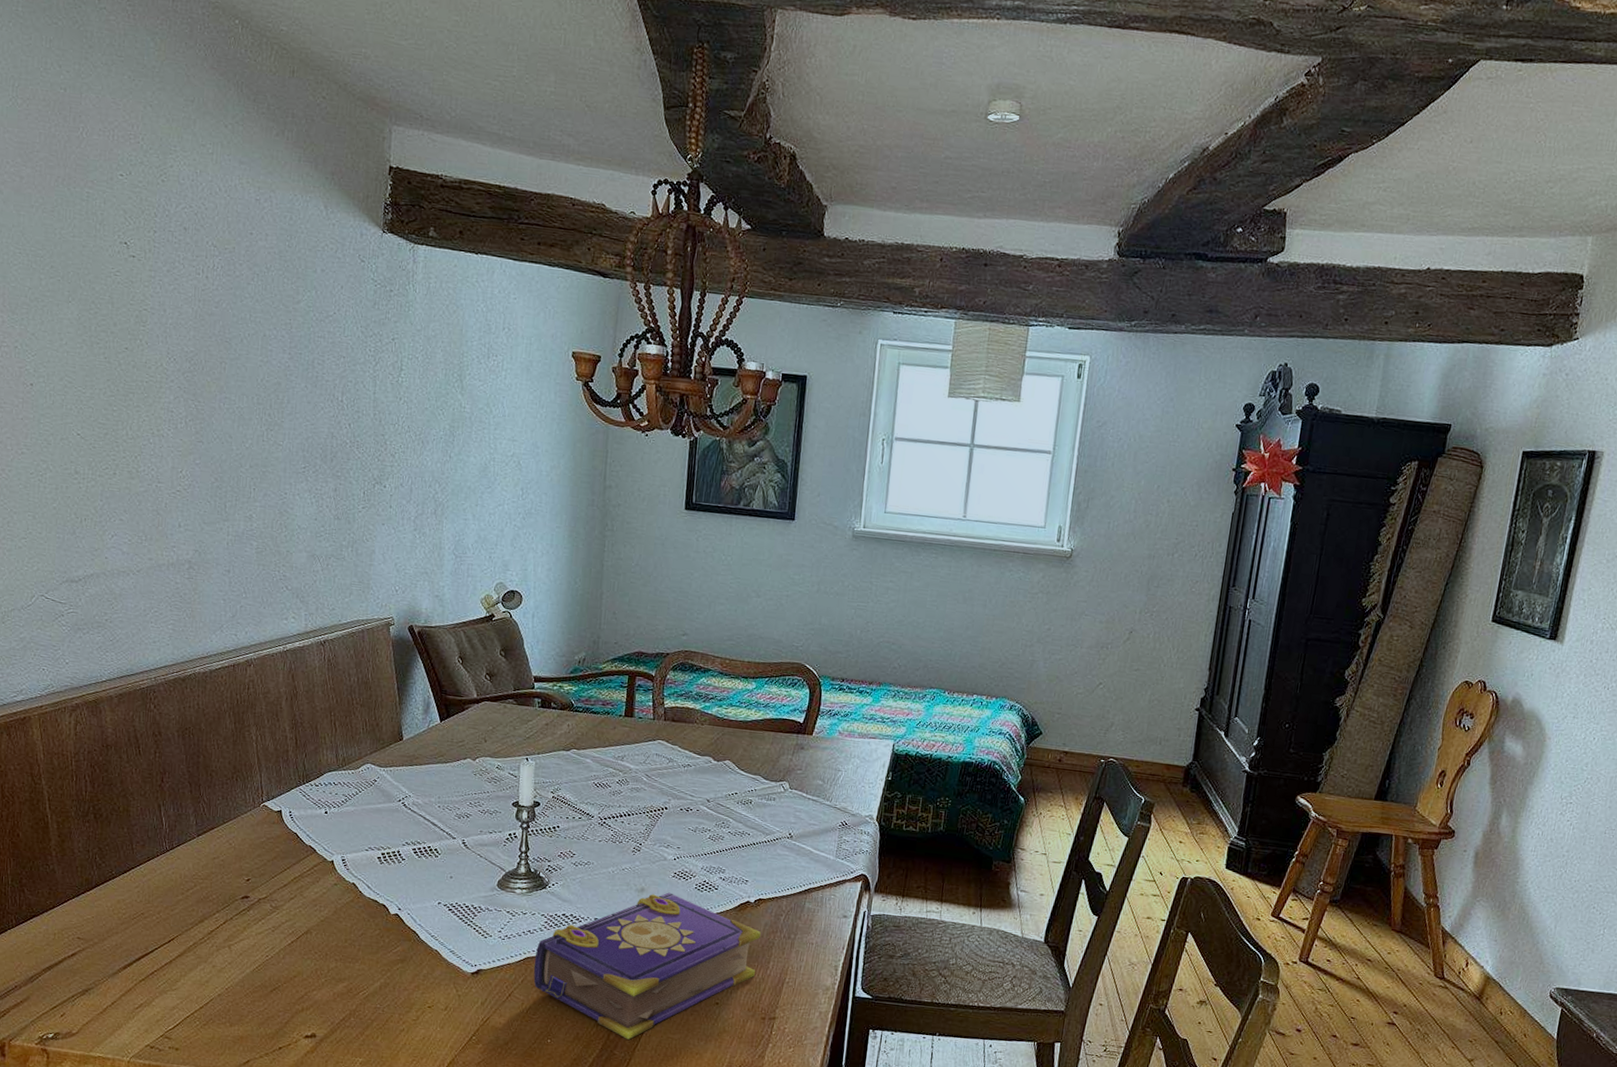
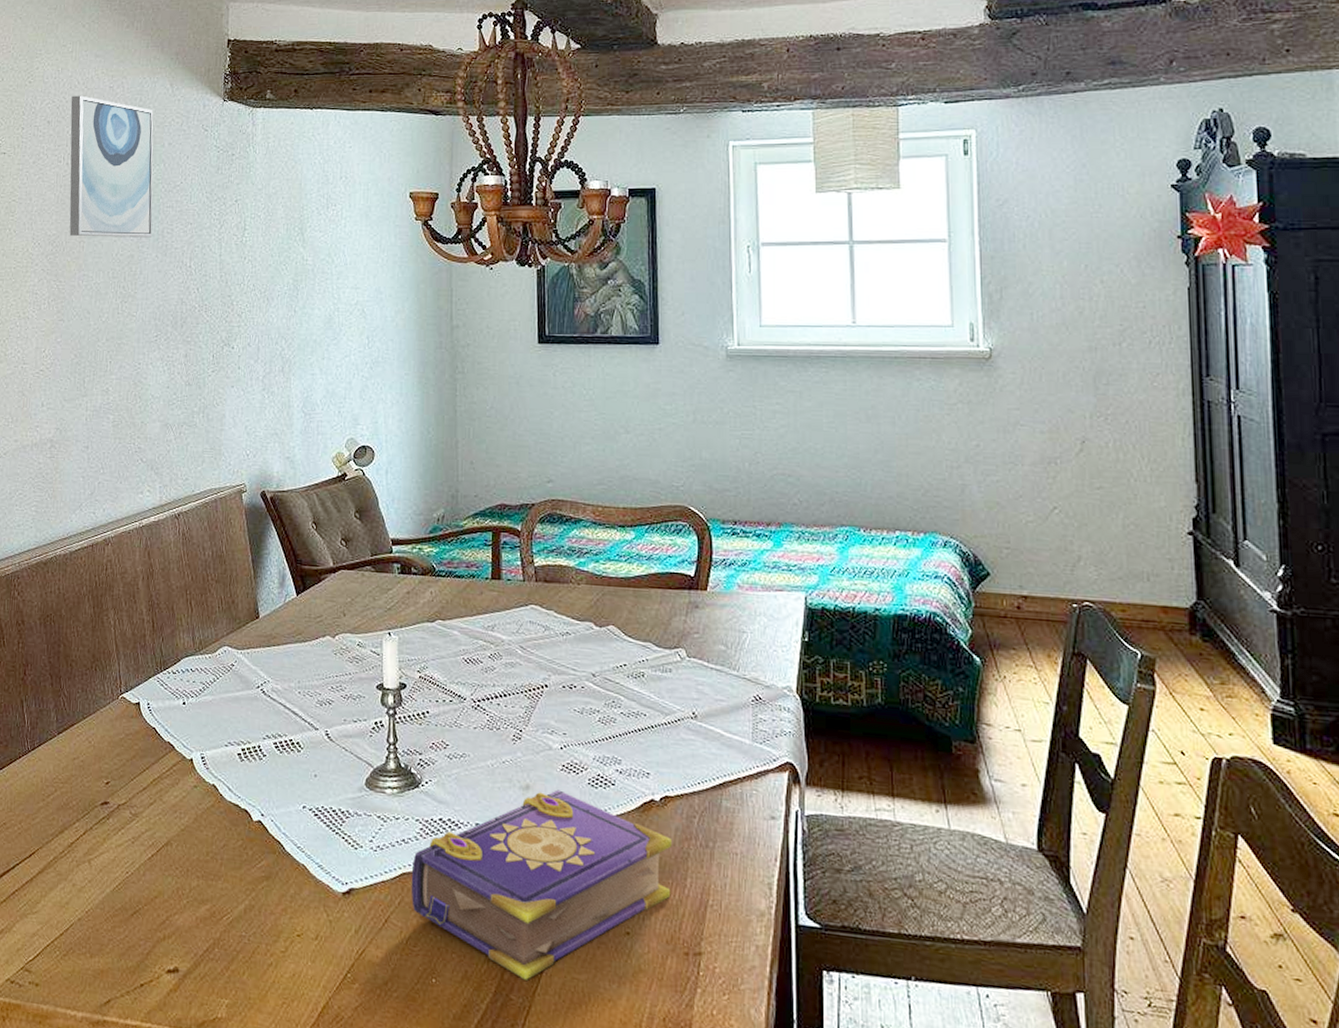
wall art: none [209,203,305,367] -> present [69,95,153,238]

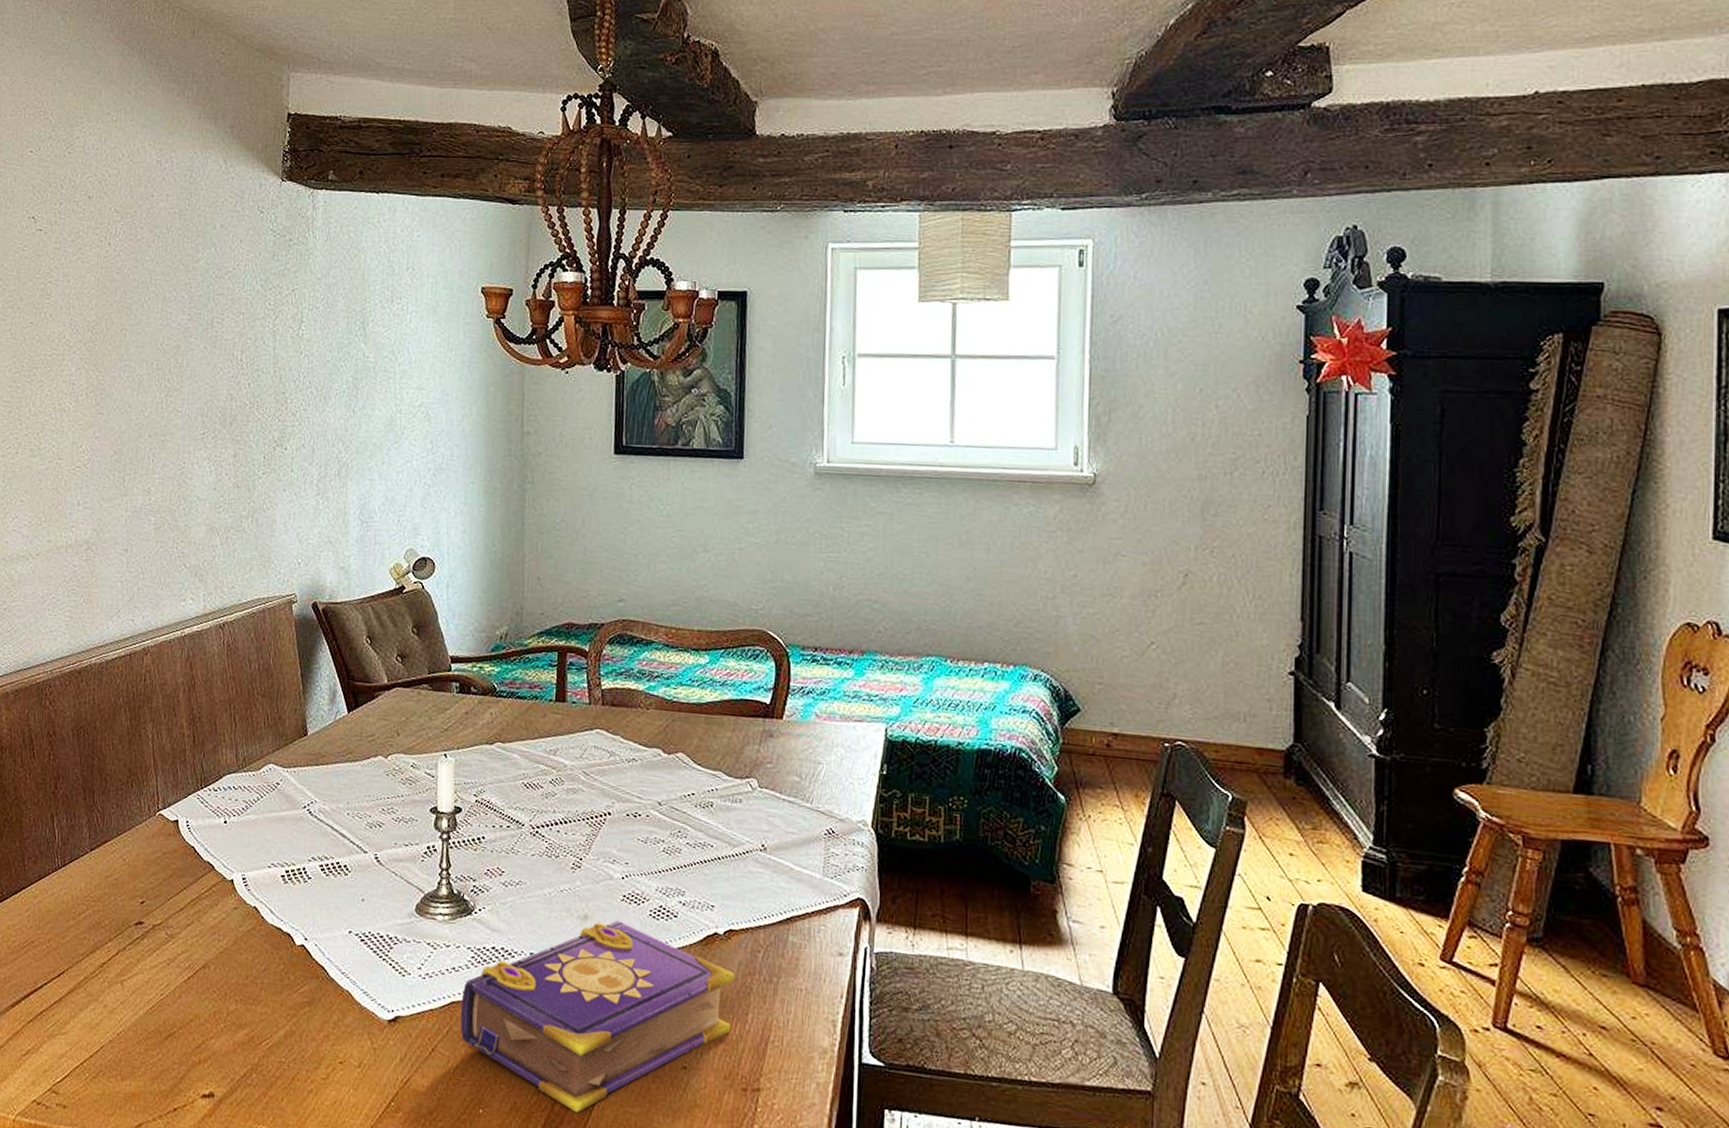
wall art: present [69,95,153,238] -> none [110,169,204,327]

